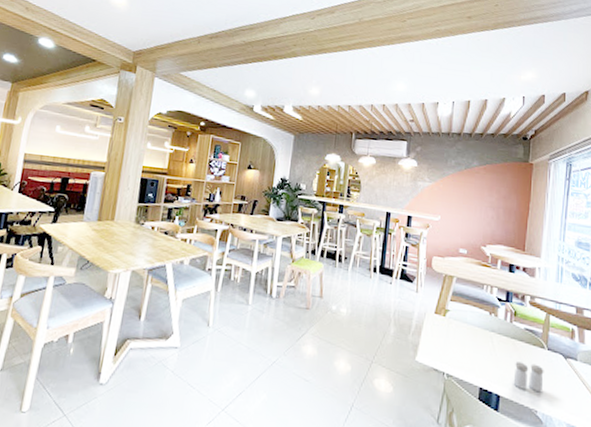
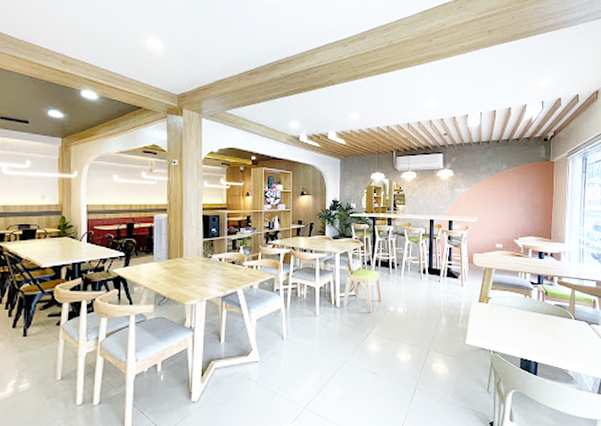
salt and pepper shaker: present [513,362,544,393] -> none [548,332,573,355]

